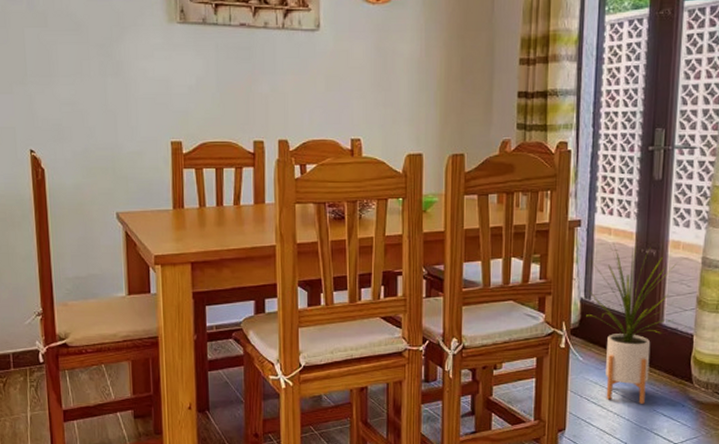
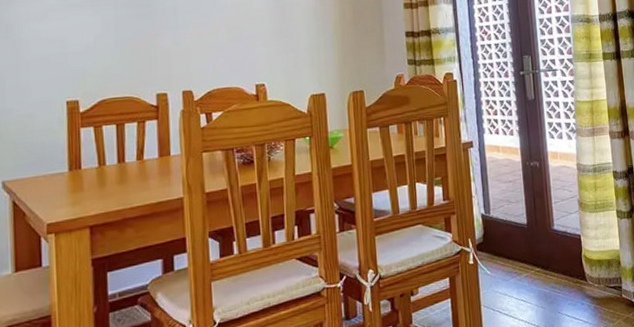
house plant: present [586,242,677,404] -> none [483,156,562,309]

